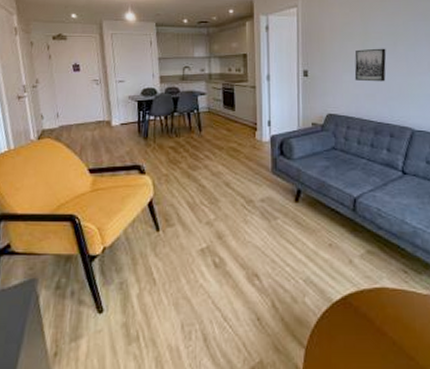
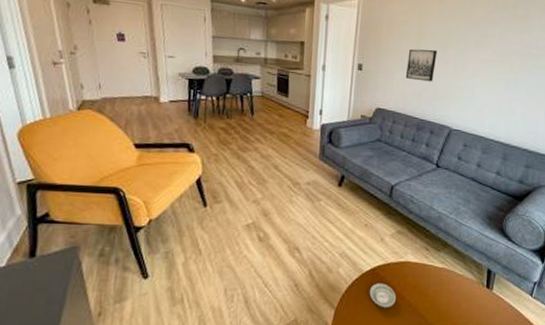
saucer: none [342,315,376,346] -> present [369,283,396,307]

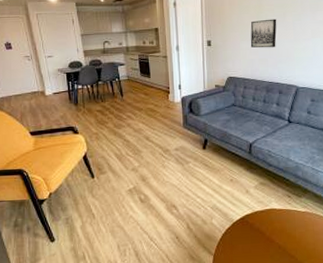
saucer: present [369,283,396,307] -> none [241,230,266,251]

